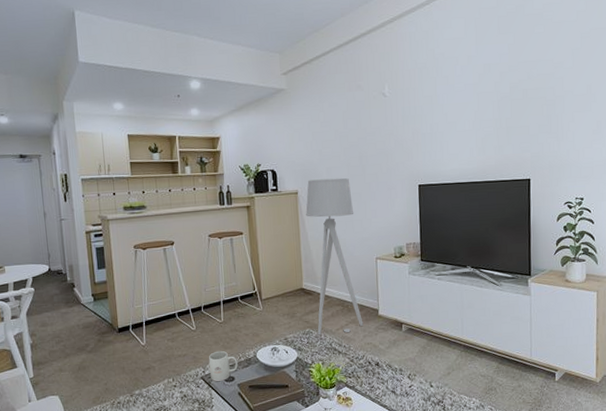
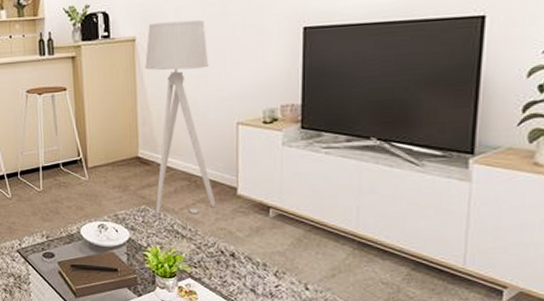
mug: present [208,350,238,382] -> none [25,222,58,257]

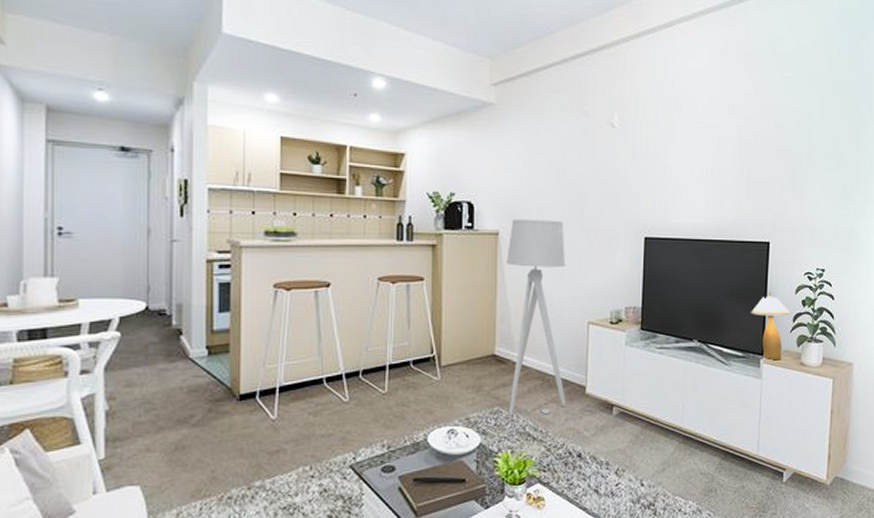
table lamp: none [453,77,521,160] -> present [750,292,792,361]

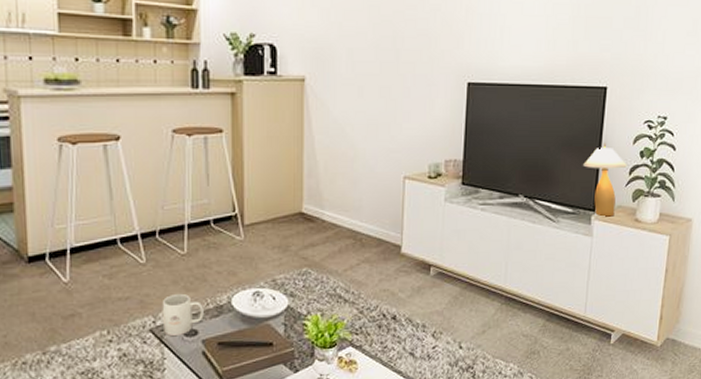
mug: none [362,430,401,473] -> present [162,293,204,337]
floor lamp: present [507,219,567,416] -> none [314,63,380,277]

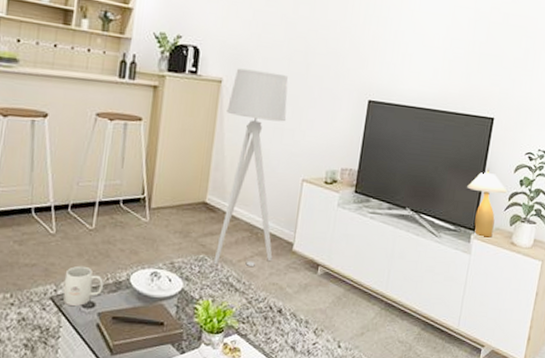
floor lamp: none [314,63,380,277] -> present [213,68,288,268]

